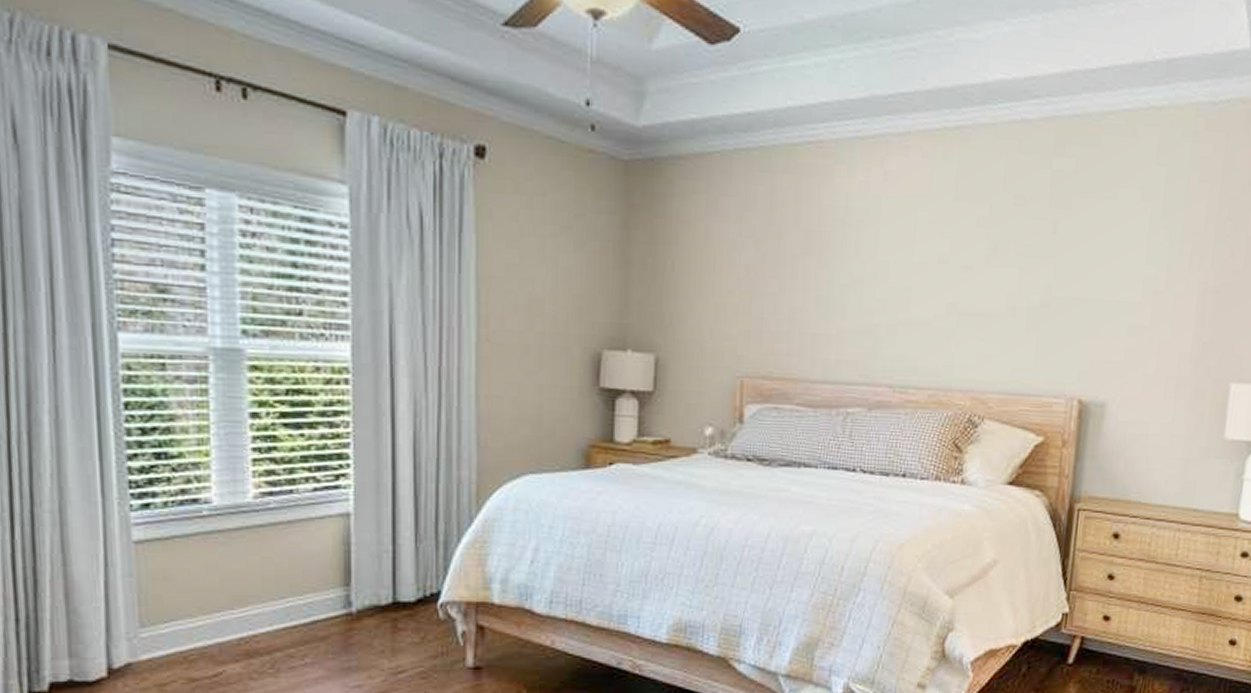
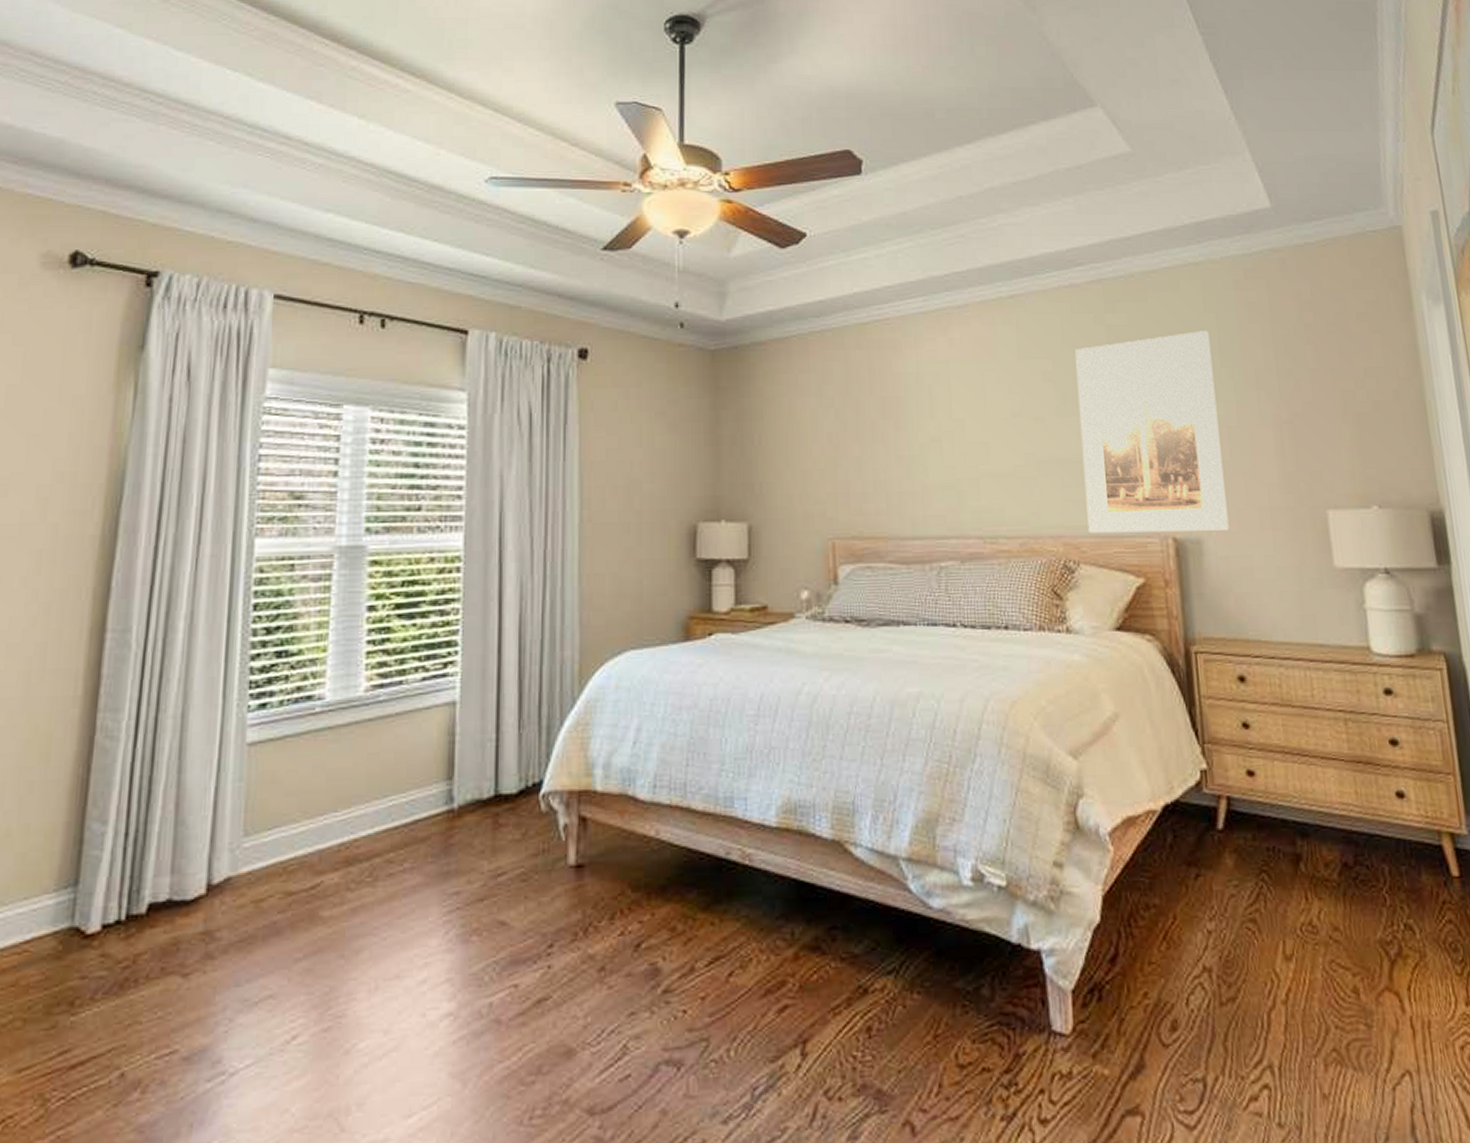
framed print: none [998,185,1156,396] -> present [1075,331,1229,534]

